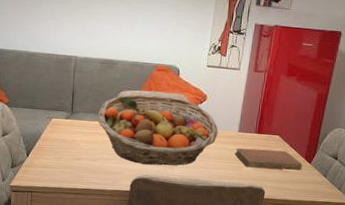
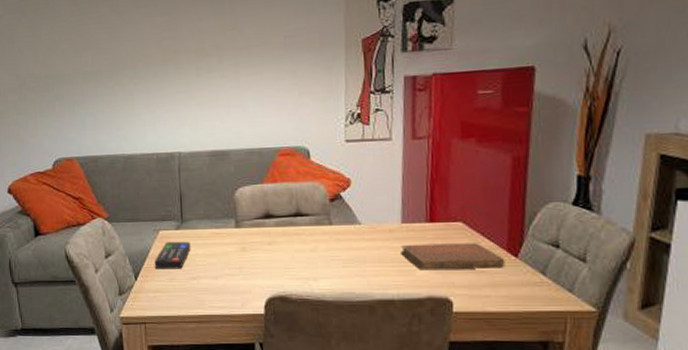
remote control: none [44,127,77,151] -> present [154,241,191,269]
fruit basket: present [98,94,219,166] -> none [213,187,374,278]

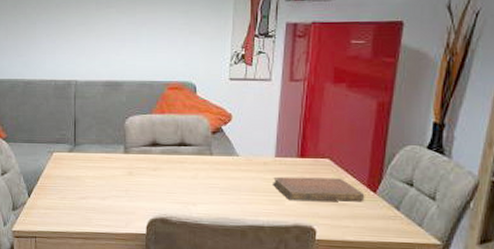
remote control: present [154,241,191,269] -> none [47,163,82,189]

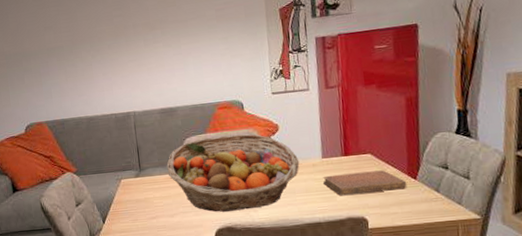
fruit basket: none [104,119,250,202] -> present [166,133,300,212]

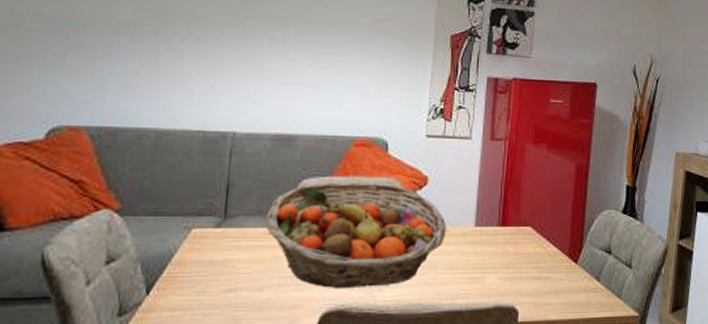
notebook: present [323,170,407,196] -> none [472,248,567,278]

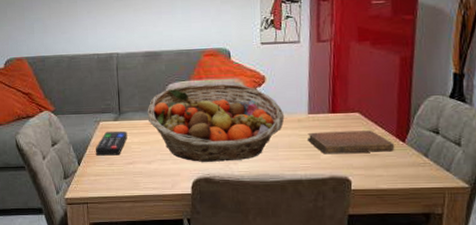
remote control: none [177,242,233,279] -> present [95,130,128,156]
notebook: none [472,248,567,278] -> present [308,130,395,154]

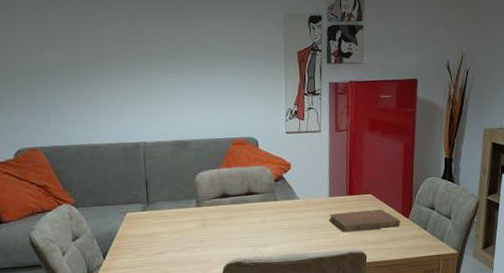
remote control: present [95,130,128,156] -> none [122,220,157,248]
fruit basket: present [147,83,285,162] -> none [177,170,309,248]

